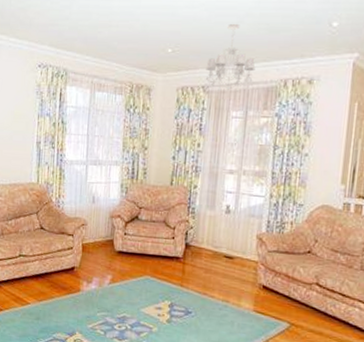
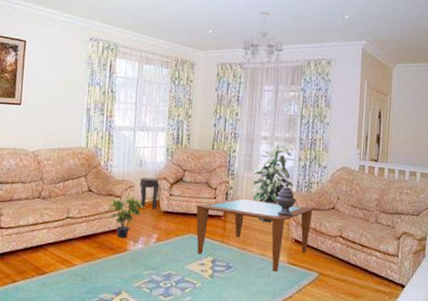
potted plant: none [59,233,96,279] -> present [107,194,143,239]
side table: none [92,215,115,249] -> present [139,177,161,210]
coffee table: none [152,238,286,320] -> present [196,198,313,273]
indoor plant: none [213,175,263,267] -> present [251,141,294,223]
decorative urn: none [242,221,266,260] -> present [276,181,296,216]

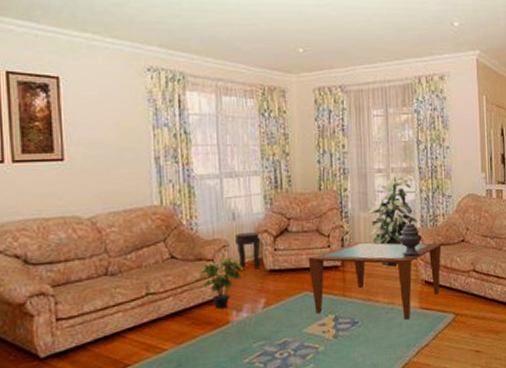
chandelier: present [242,11,284,69] -> none [341,22,390,90]

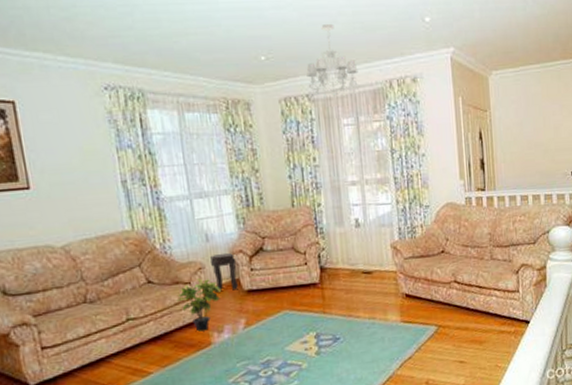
coffee table: present [308,242,442,321] -> none [285,255,421,335]
chandelier: none [341,22,390,90] -> present [306,23,359,98]
indoor plant: present [369,174,417,267] -> none [344,186,395,282]
decorative urn: present [399,217,422,256] -> none [377,230,401,270]

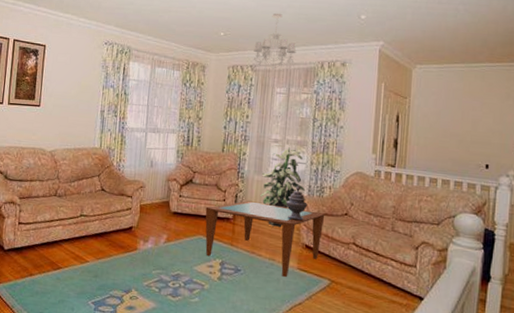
potted plant: present [176,278,221,332] -> none [118,194,153,238]
side table: present [209,252,238,292] -> none [150,178,171,210]
coffee table: none [285,255,421,335] -> present [205,201,325,278]
indoor plant: none [344,186,395,282] -> present [260,144,305,227]
decorative urn: none [377,230,401,270] -> present [286,185,307,221]

